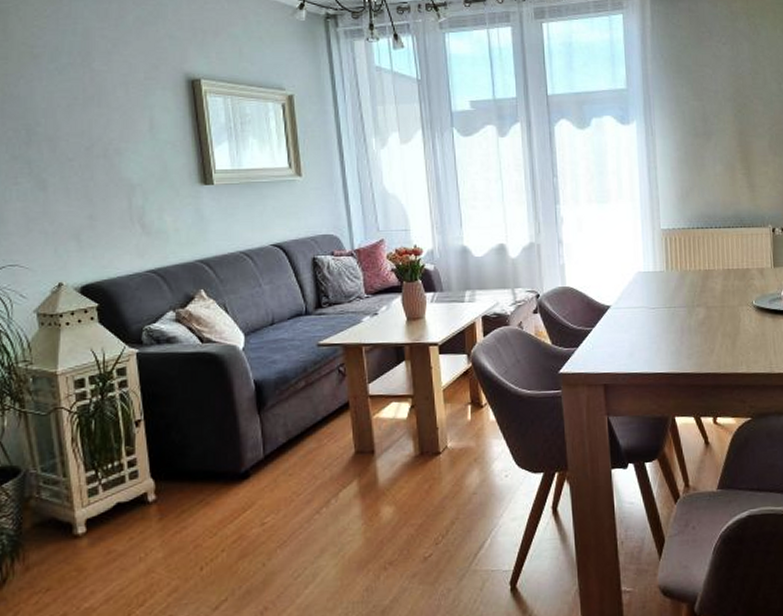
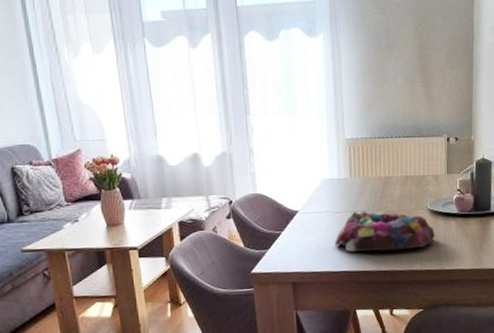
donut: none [650,306,762,352] -> present [334,211,435,252]

